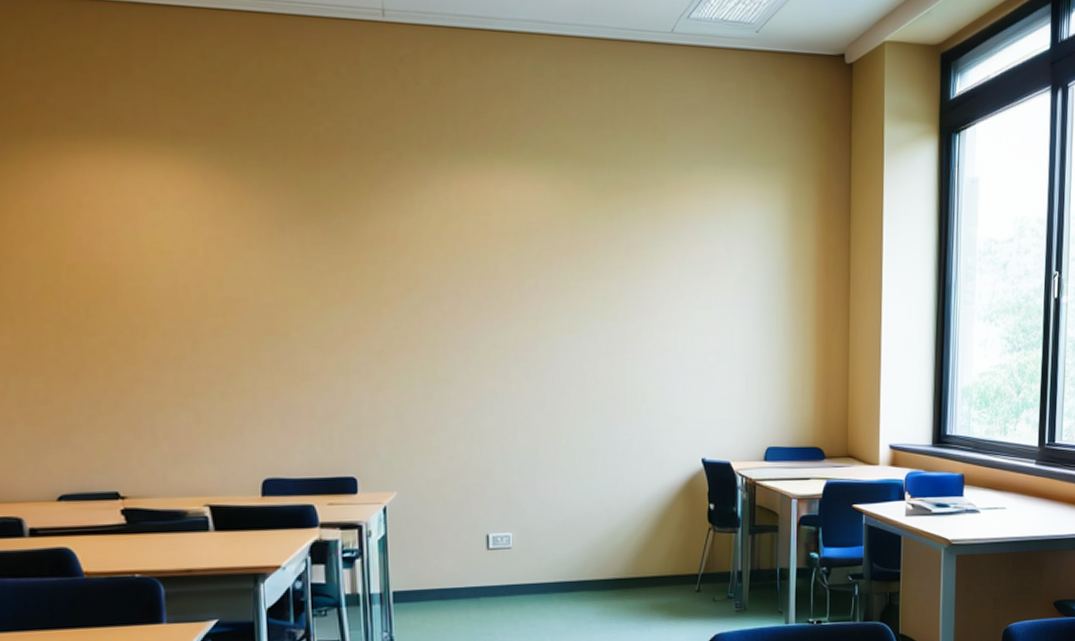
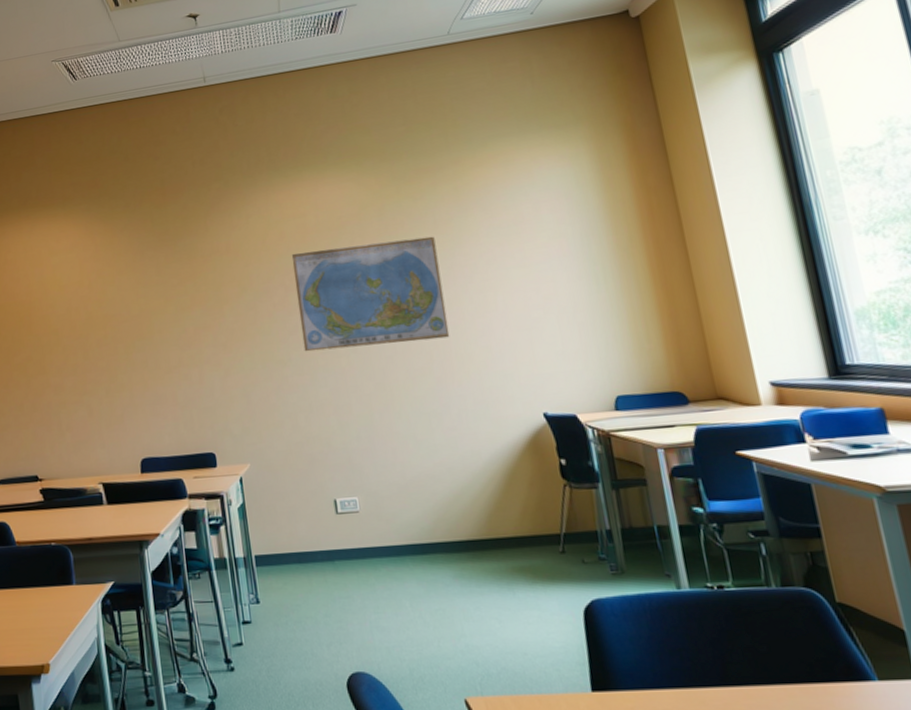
world map: none [469,256,627,374] -> present [291,236,450,352]

